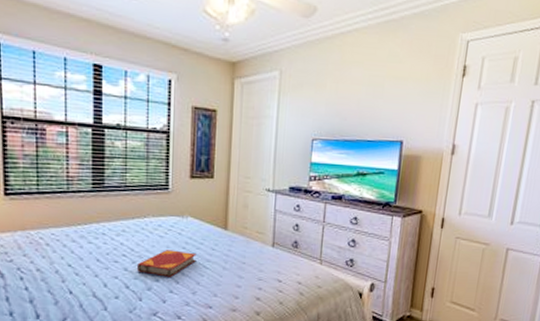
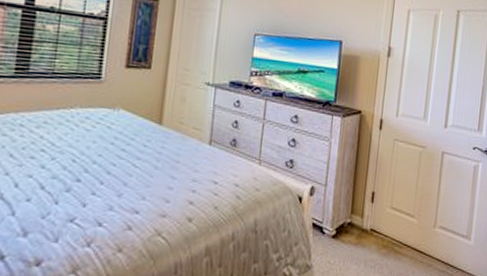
hardback book: present [137,250,197,277] -> none [56,145,126,177]

